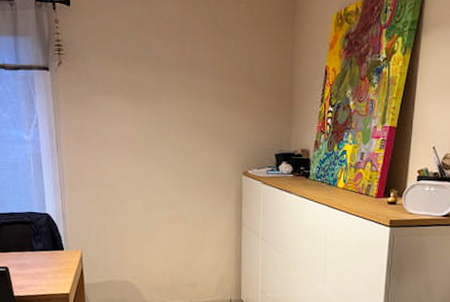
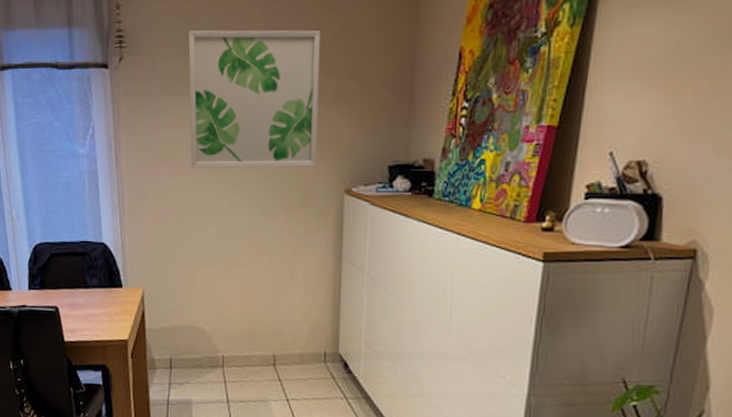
wall art: none [115,43,222,154] -> present [188,30,321,168]

